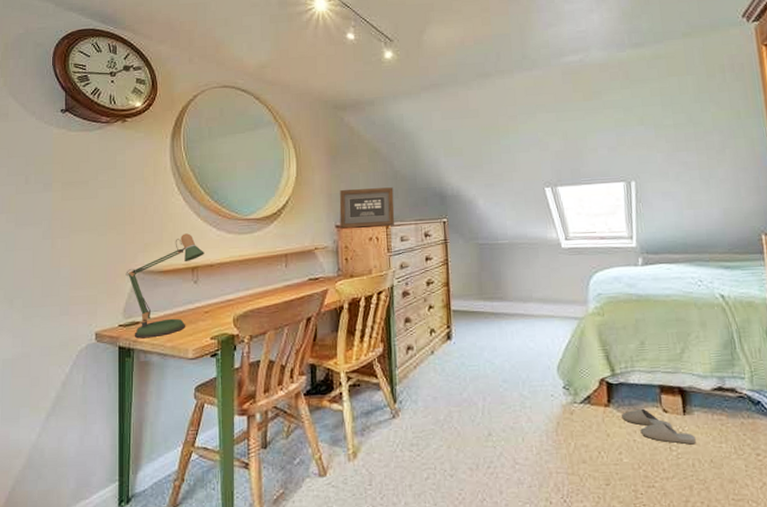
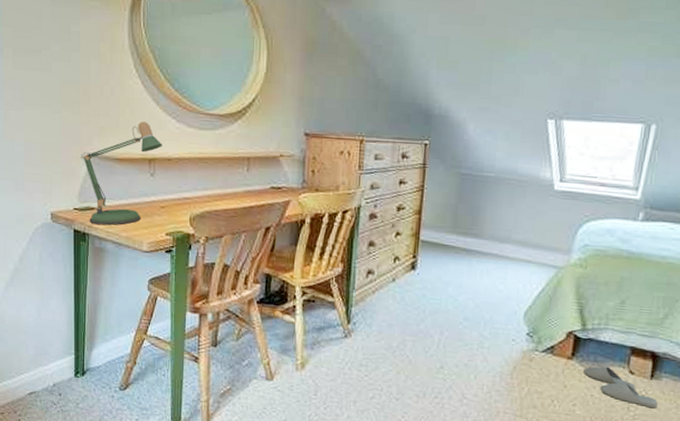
picture frame: present [339,187,395,229] -> none [310,94,373,141]

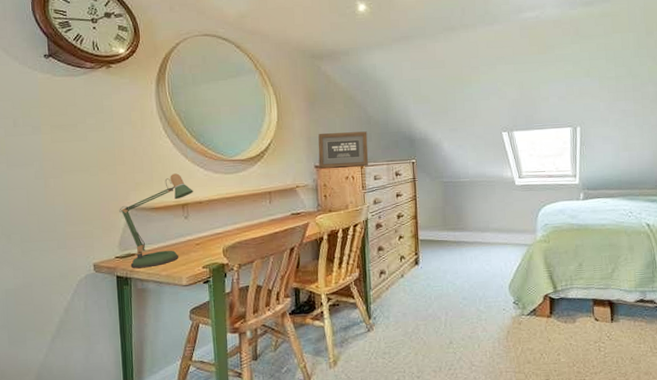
picture frame: none [310,94,373,141] -> present [318,131,369,169]
slippers: present [584,366,658,409] -> none [561,318,620,346]

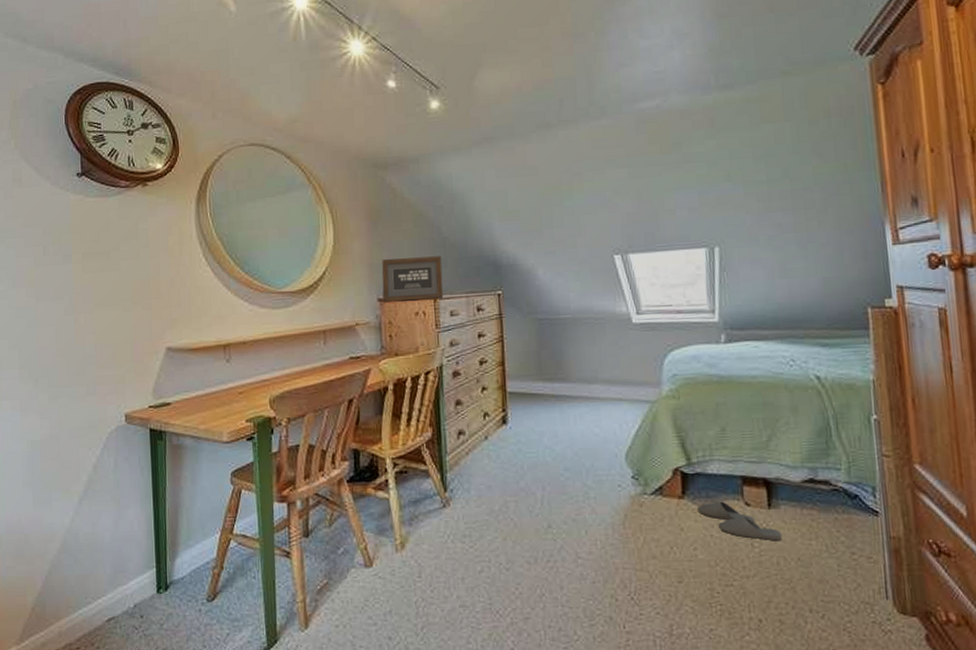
desk lamp: present [119,173,193,269] -> none [154,308,236,421]
slippers: none [561,318,620,346] -> present [698,501,782,541]

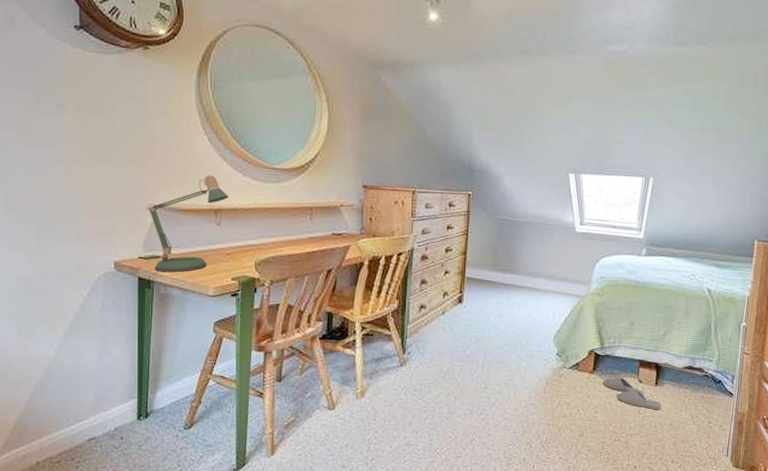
desk lamp: none [154,308,236,421] -> present [146,175,229,273]
picture frame: present [382,256,444,302] -> none [367,151,424,192]

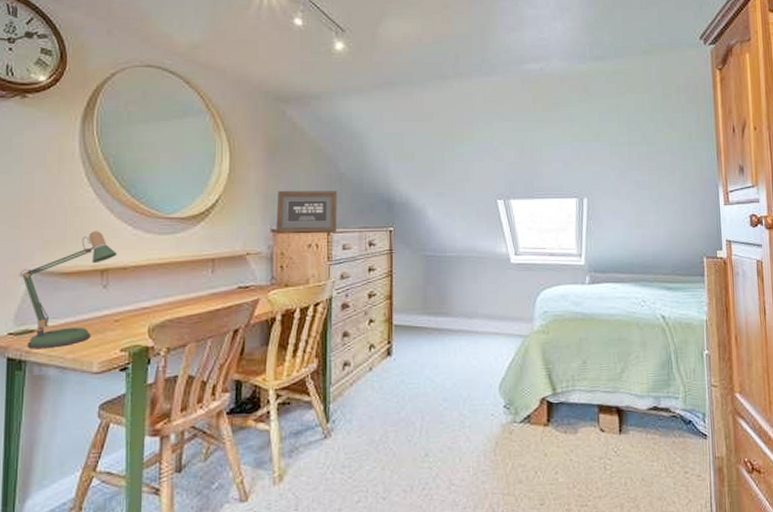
picture frame: none [367,151,424,192] -> present [276,191,338,233]
slippers: present [603,377,662,410] -> none [560,428,629,464]

